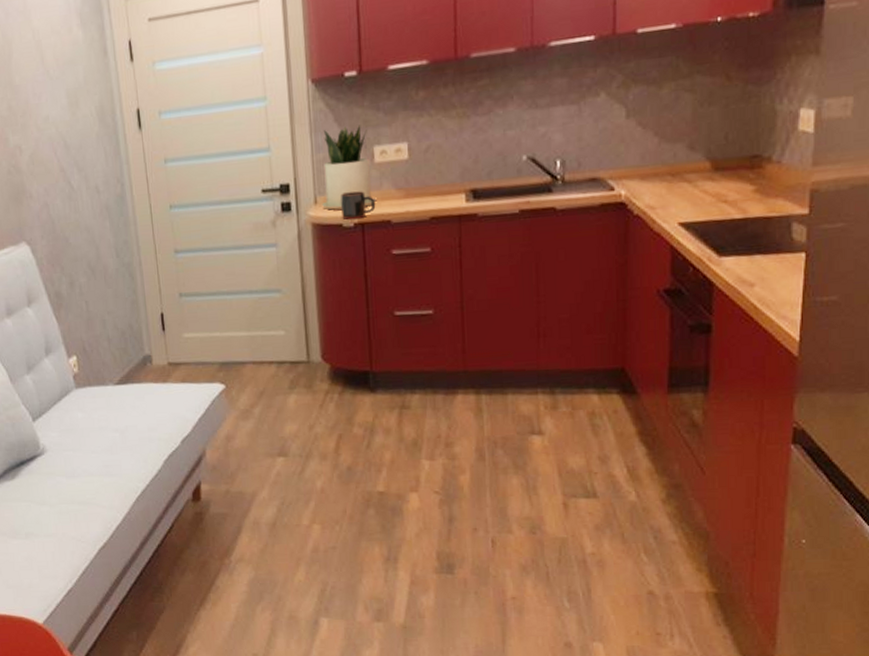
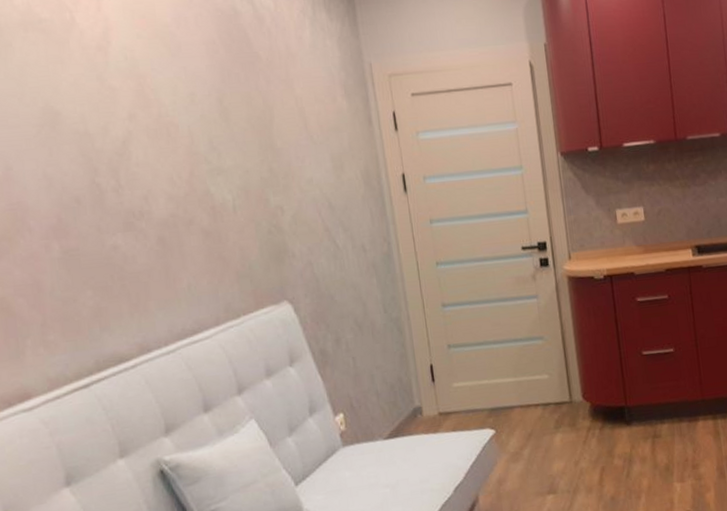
planter: present [321,125,377,211] -> none [573,191,621,265]
mug: present [340,191,376,220] -> none [590,247,621,273]

